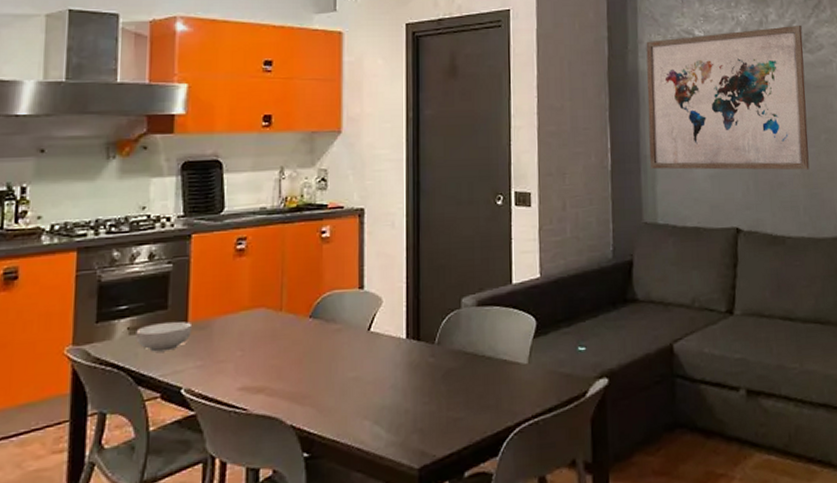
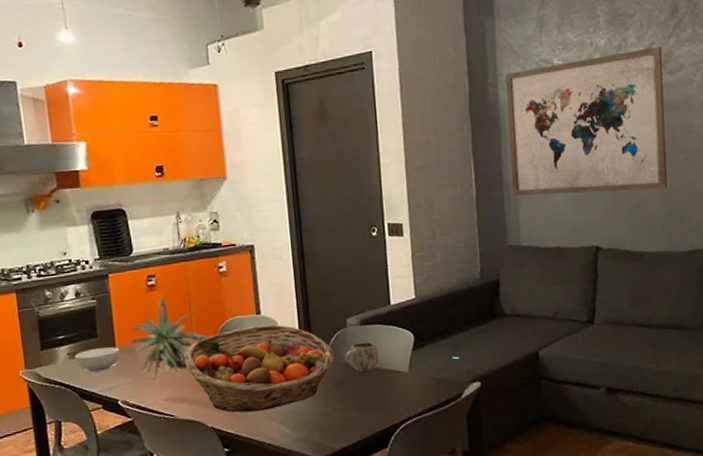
plant: none [206,266,300,364] -> present [130,299,208,380]
fruit basket: none [269,301,445,408] -> present [184,324,335,413]
mug: none [455,326,496,362] -> present [344,341,379,372]

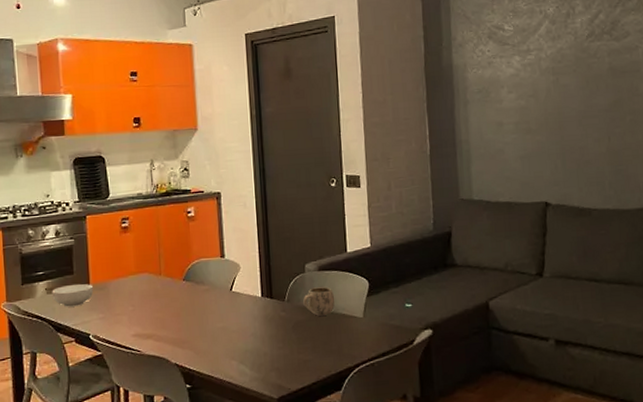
plant: present [130,299,208,380] -> none [103,240,175,317]
fruit basket: present [184,324,335,413] -> none [152,267,293,351]
wall art: present [505,46,668,197] -> none [459,14,615,153]

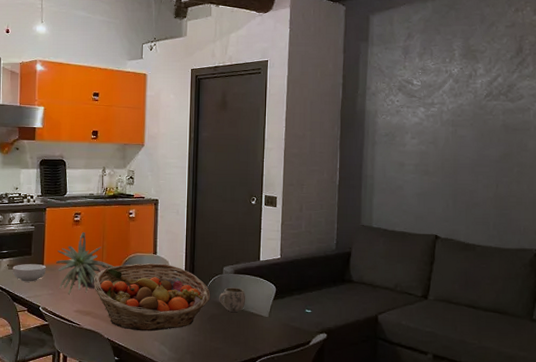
plant: none [103,240,175,317] -> present [55,232,114,295]
fruit basket: none [152,267,293,351] -> present [94,263,211,332]

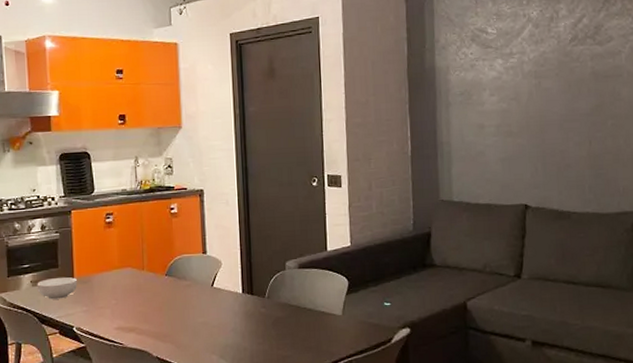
plant: present [55,232,114,295] -> none [87,235,158,310]
fruit basket: present [94,263,211,332] -> none [135,264,274,345]
mug: present [218,287,246,312] -> none [282,284,315,313]

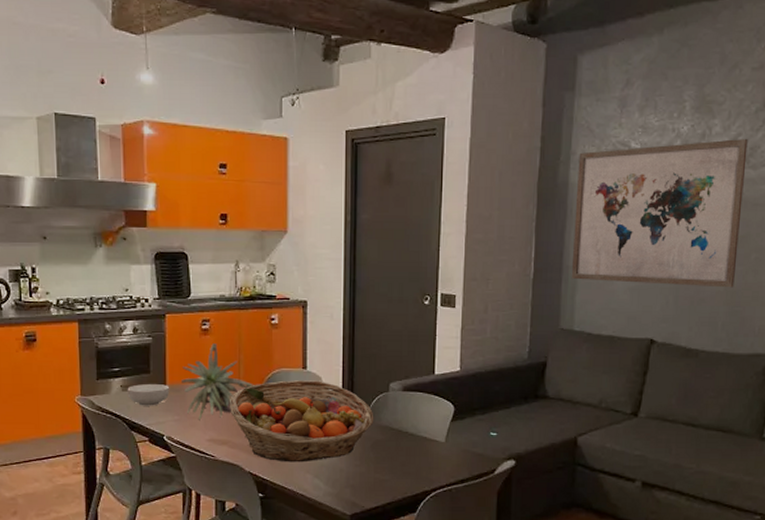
plant: none [87,235,158,310] -> present [180,343,254,420]
fruit basket: none [135,264,274,345] -> present [230,380,374,463]
wall art: none [442,18,596,155] -> present [571,138,748,288]

